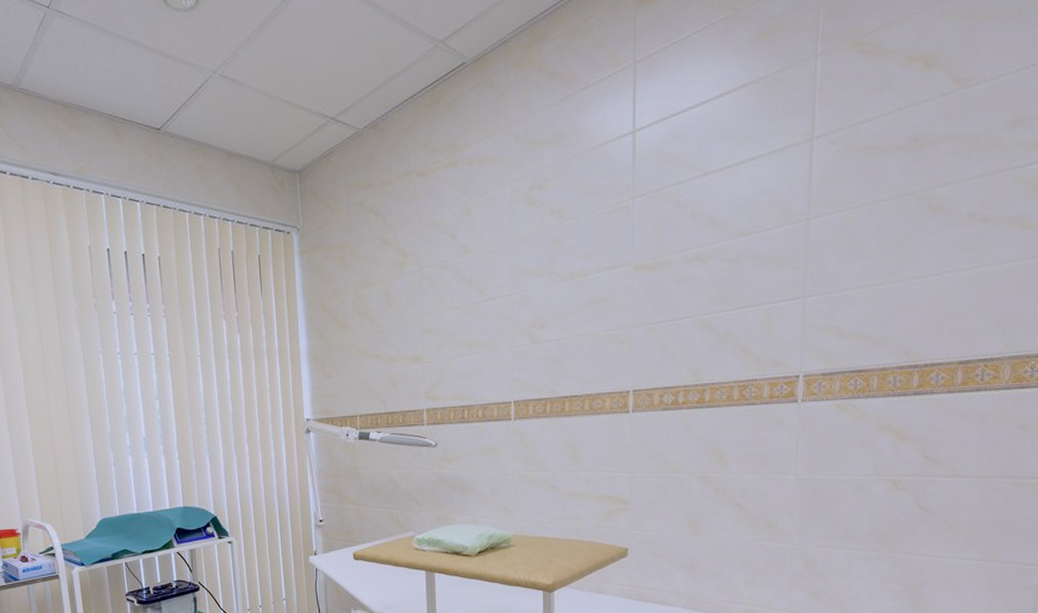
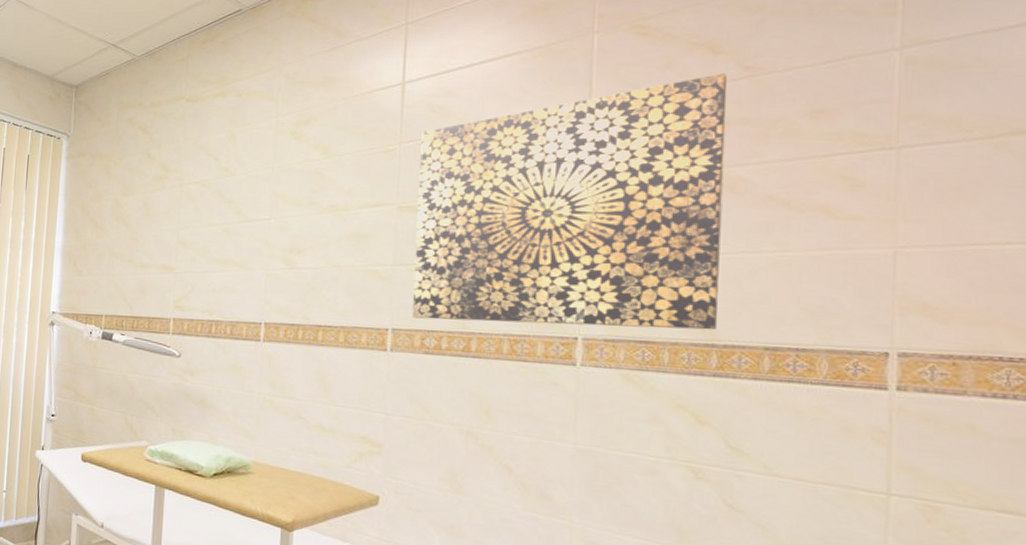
wall art: none [650,87,939,377] -> present [411,72,727,330]

